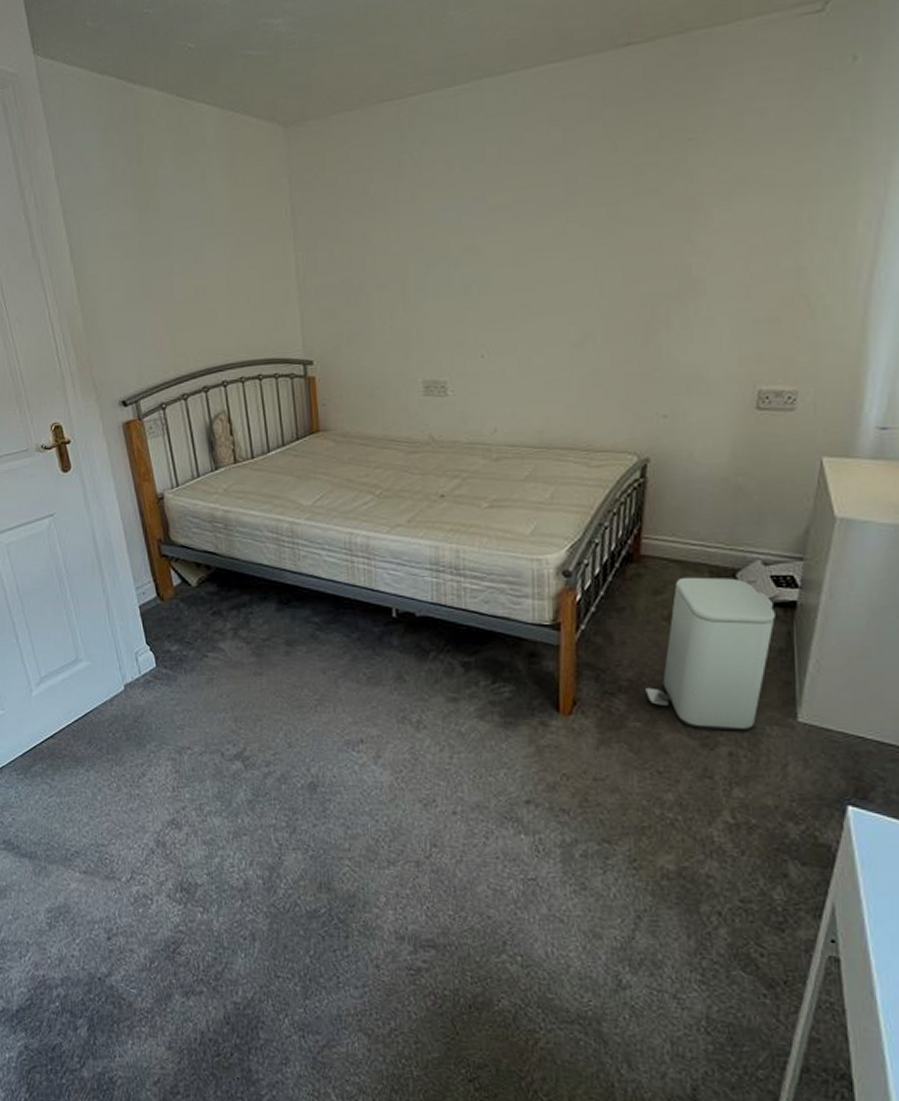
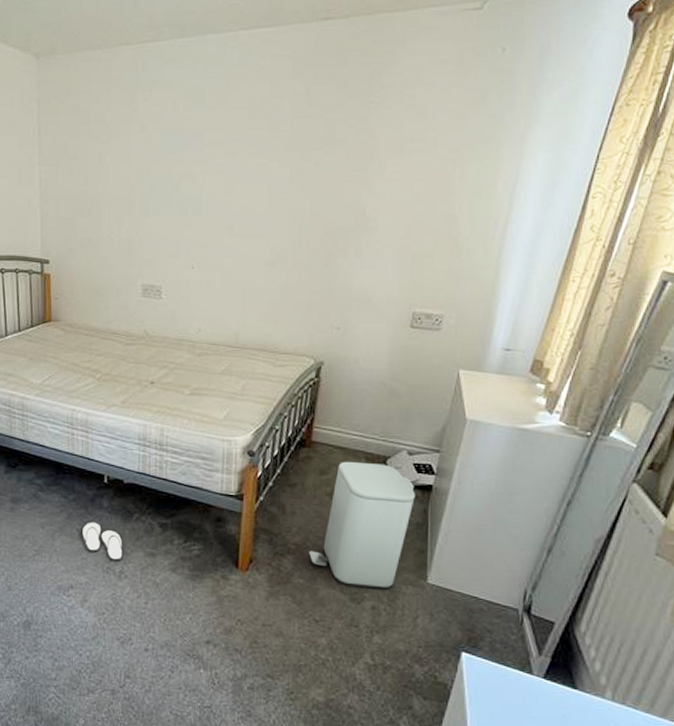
slippers: none [369,664,421,709] -> present [81,521,124,562]

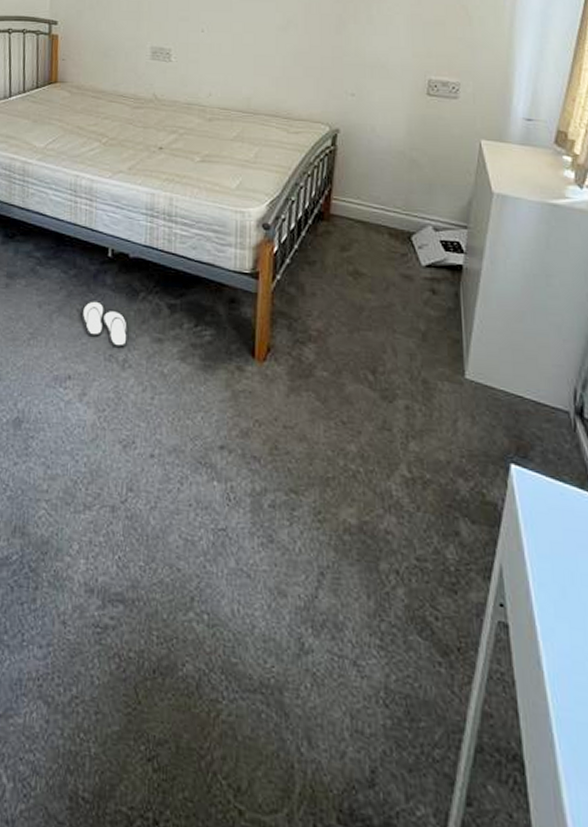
pedal bin: present [308,461,415,590] -> none [331,236,445,386]

